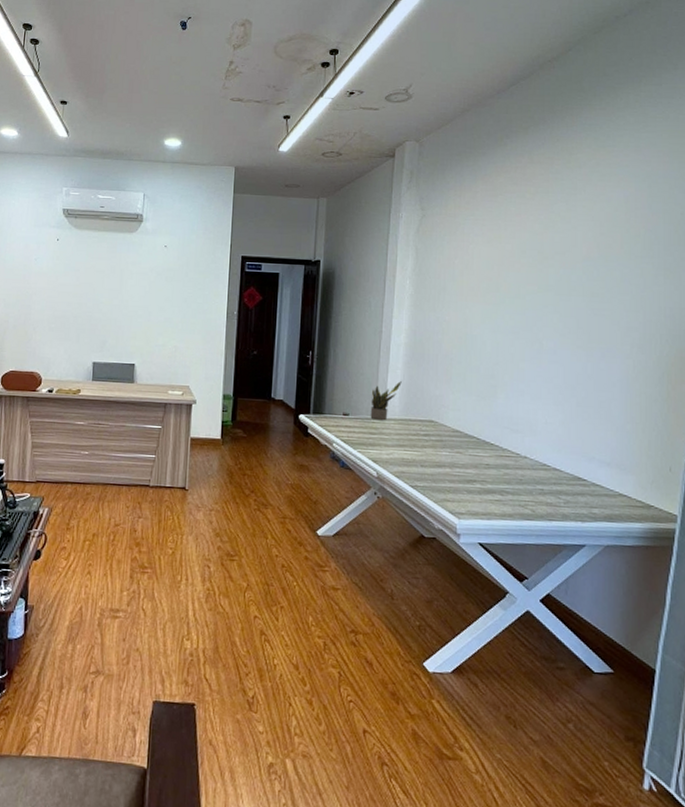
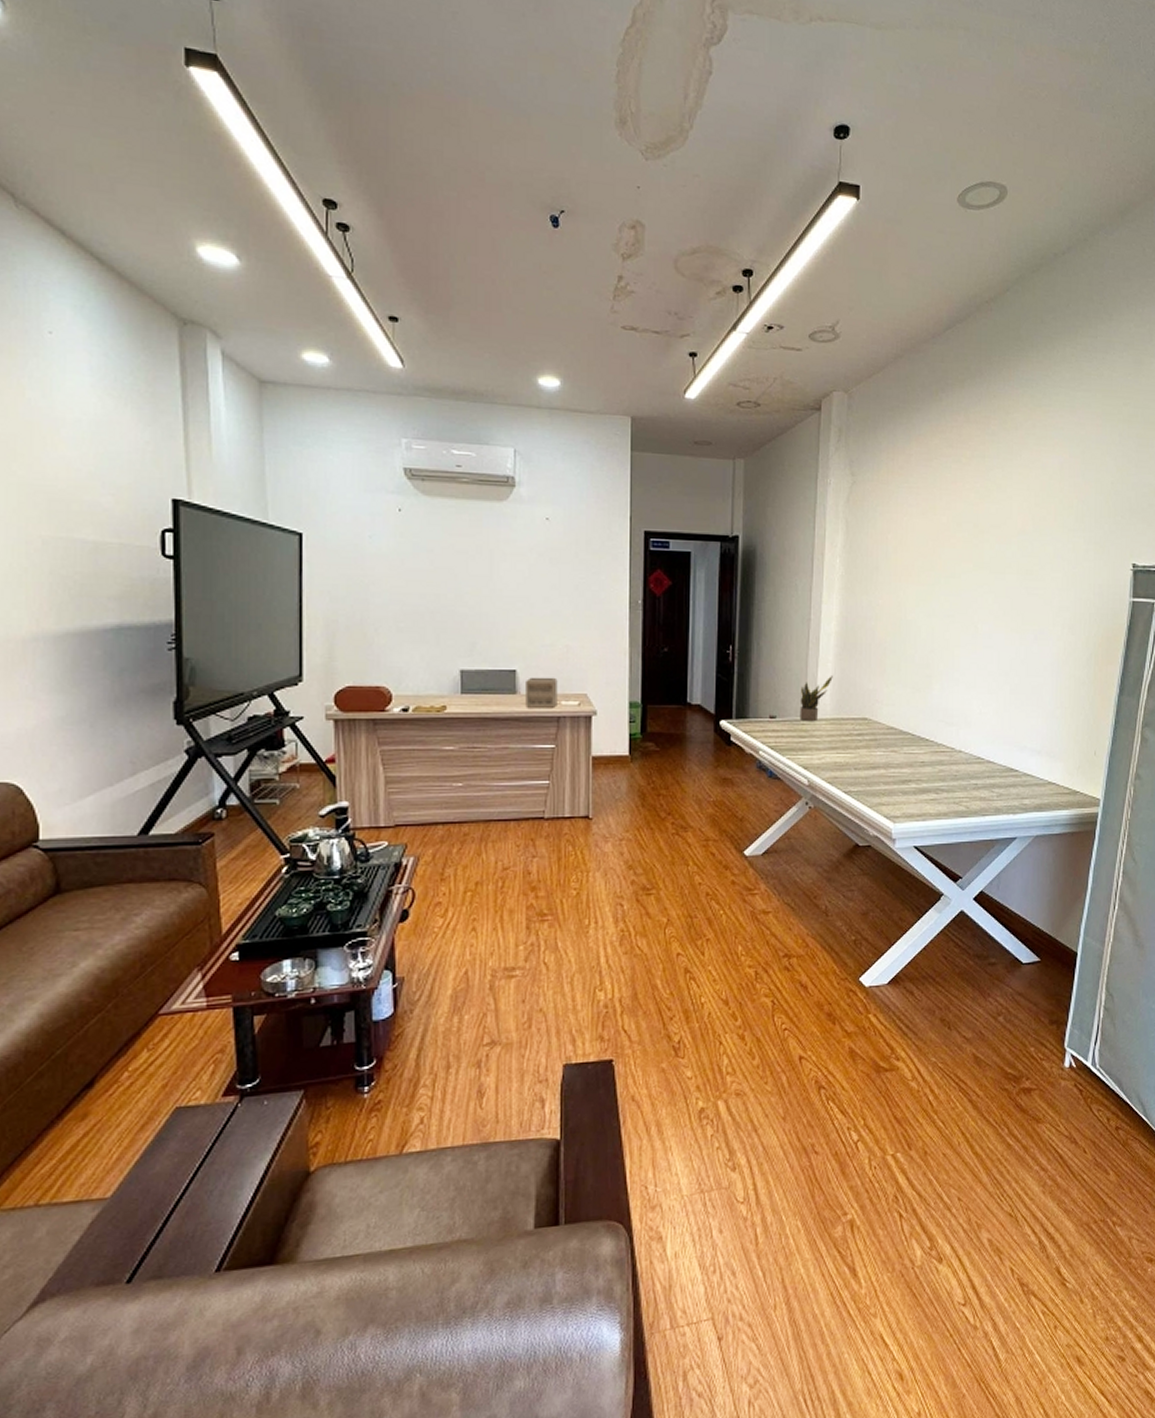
desk organizer: none [140,370,167,397] -> present [526,677,558,709]

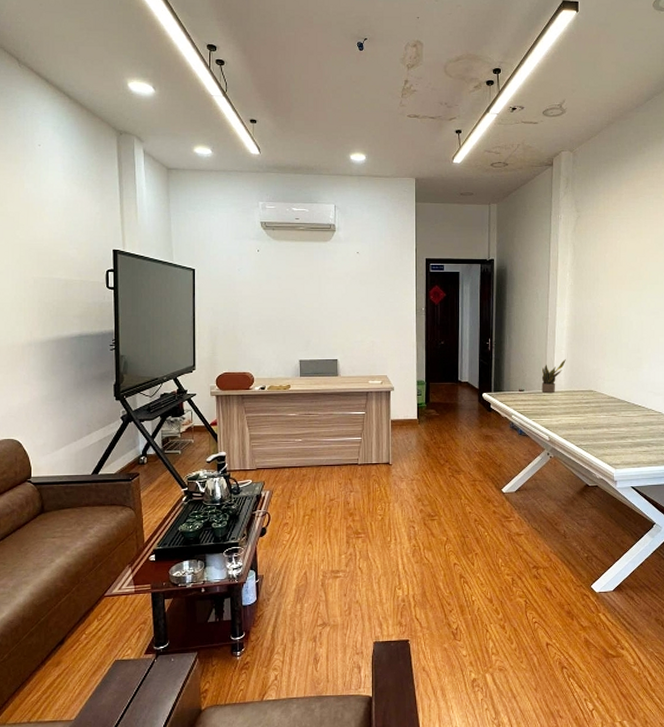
desk organizer: present [526,677,558,709] -> none [344,364,366,387]

